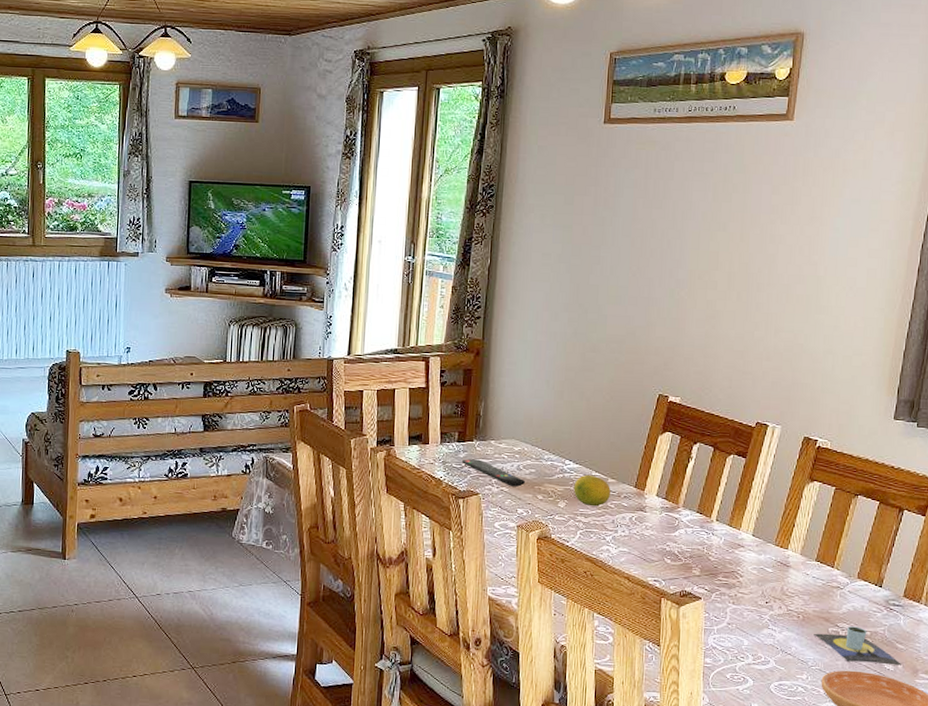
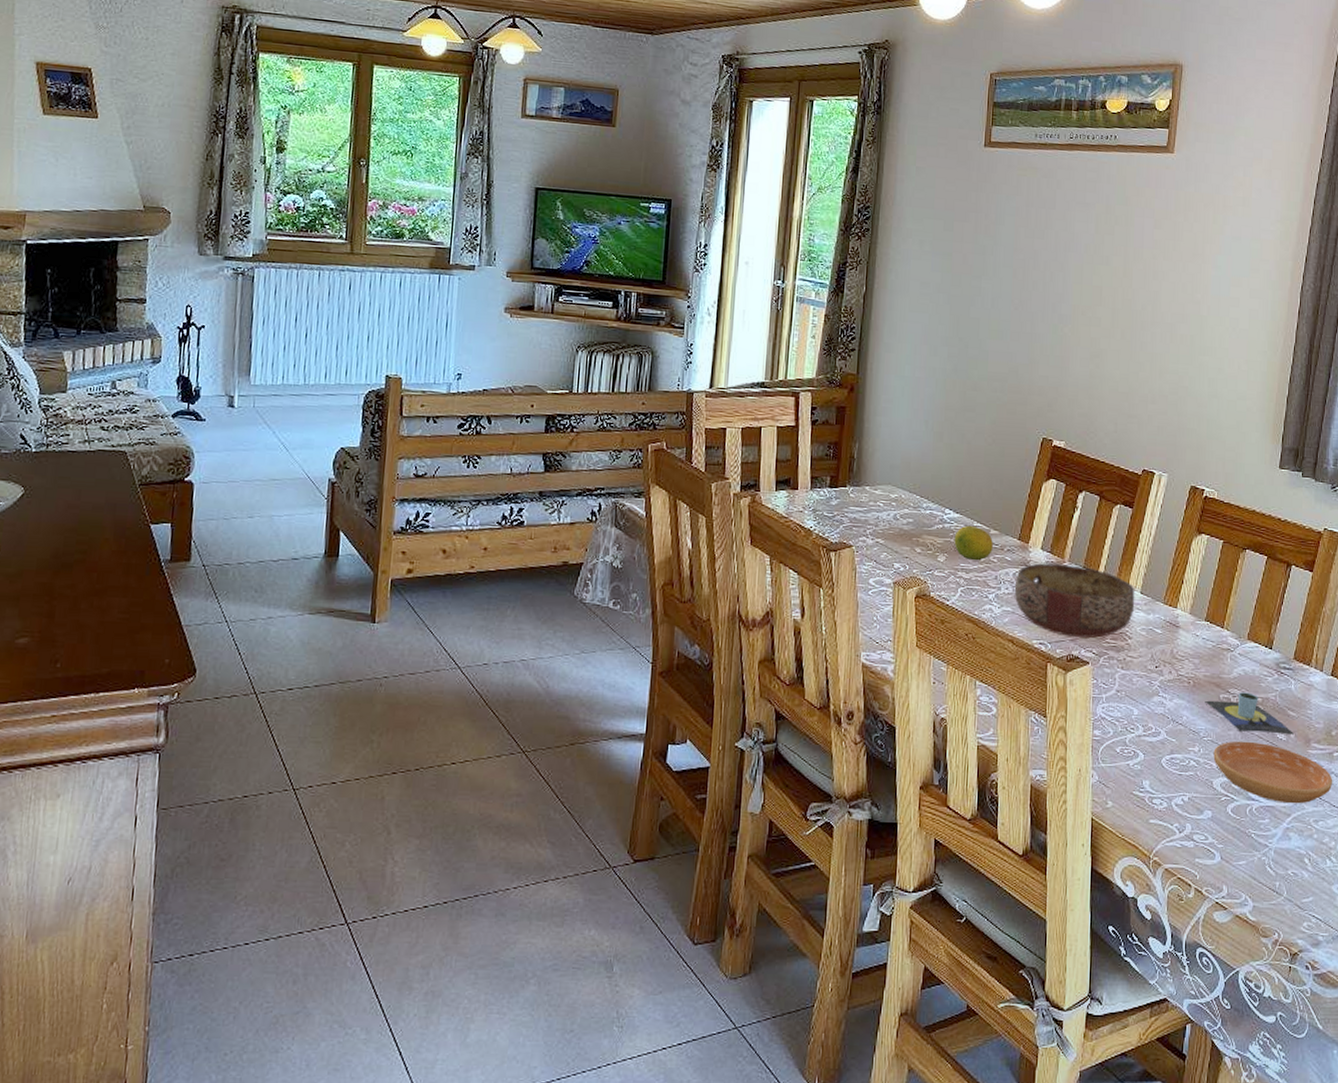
remote control: present [462,459,525,487] -> none [834,506,902,539]
bowl: none [630,508,747,576] -> present [1014,563,1135,638]

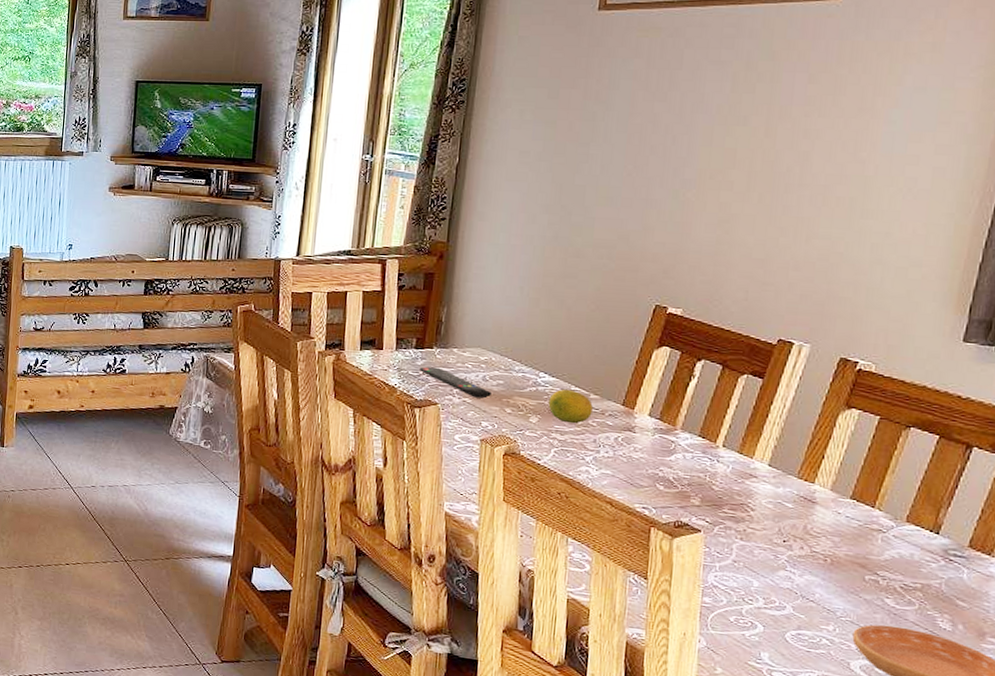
remote control: none [834,506,902,539] -> present [420,366,491,399]
bowl: present [1014,563,1135,638] -> none [615,429,762,507]
mug: present [1205,692,1295,735] -> none [845,575,964,626]

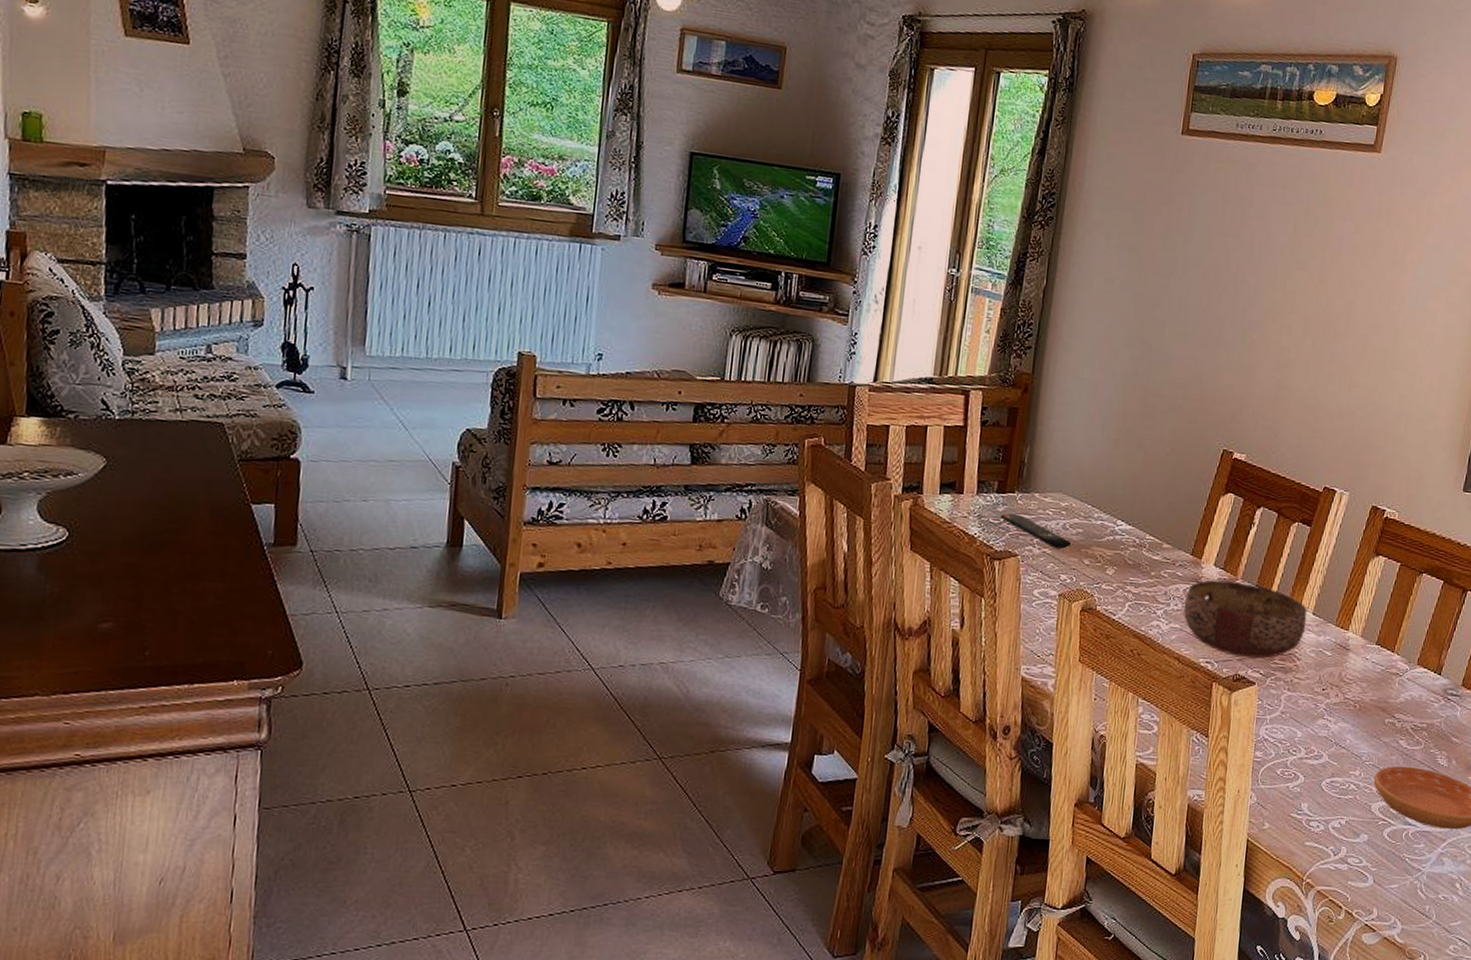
fruit: present [548,389,593,424] -> none [1124,538,1165,576]
bowl: none [615,429,762,507] -> present [1183,579,1307,658]

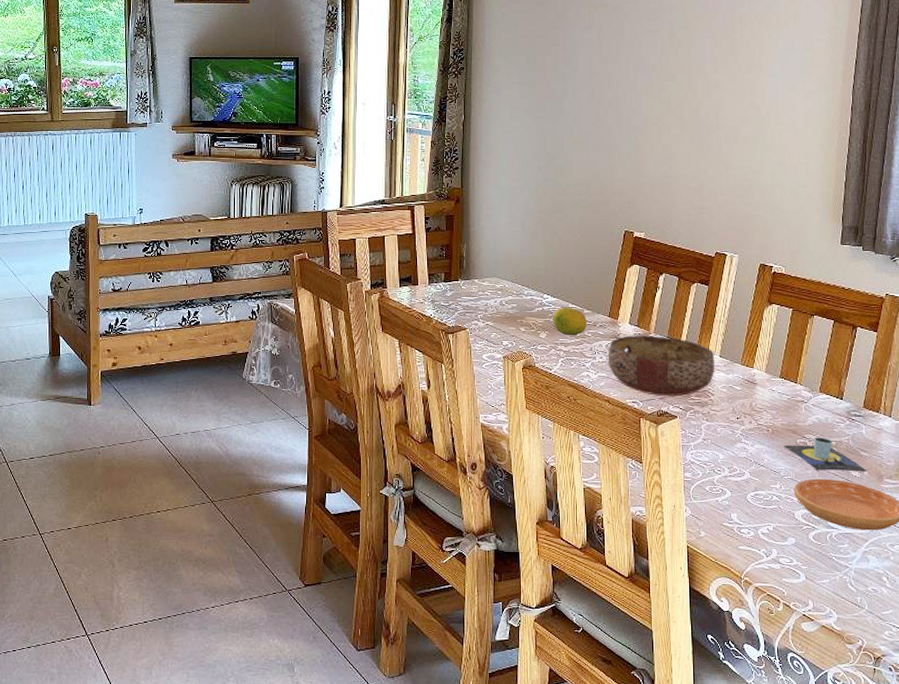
remote control: present [1001,513,1071,549] -> none [450,297,508,321]
fruit: none [1124,538,1165,576] -> present [553,307,587,336]
mug: none [1369,717,1457,761] -> present [783,437,868,472]

